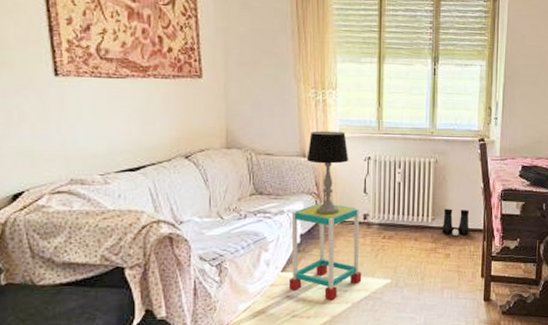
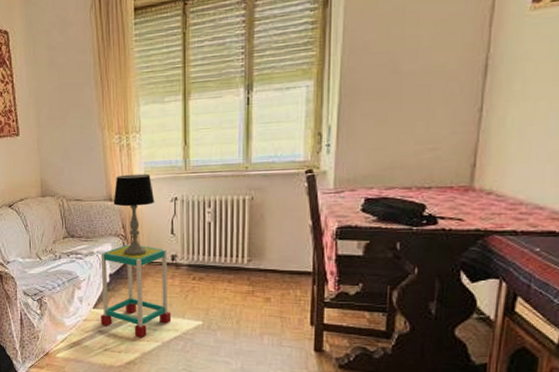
boots: present [442,209,470,236] -> none [260,249,295,278]

